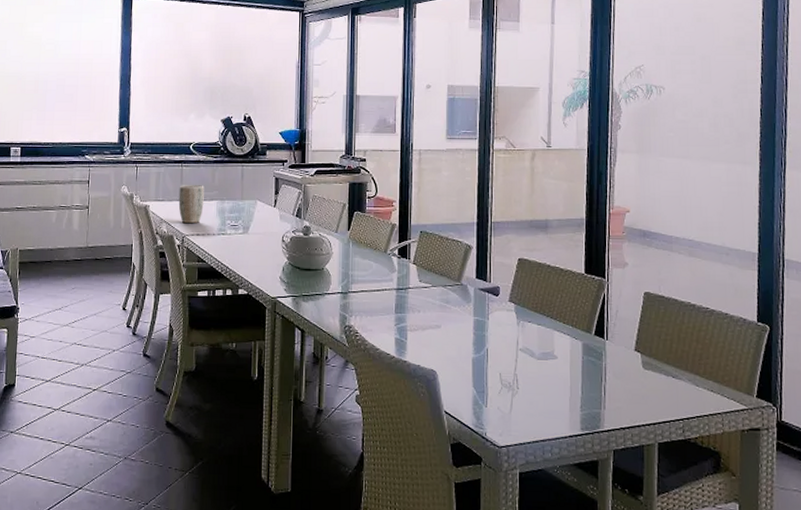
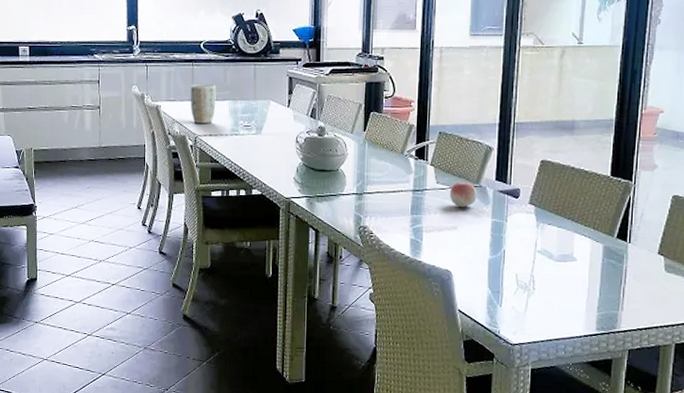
fruit: none [432,280,459,306] -> present [449,182,477,208]

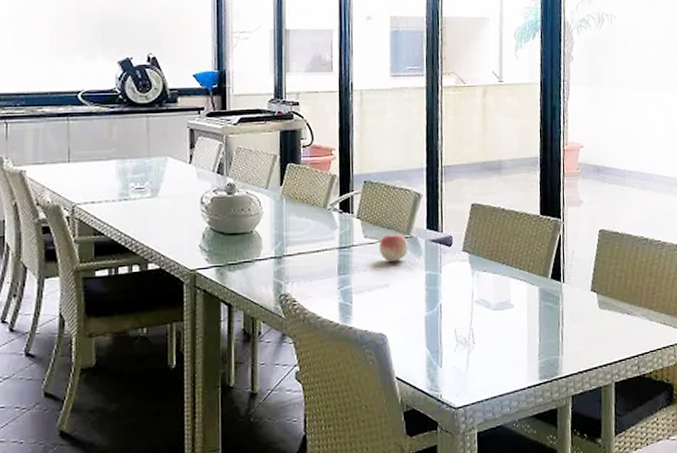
plant pot: present [190,84,216,123] -> none [65,142,99,189]

